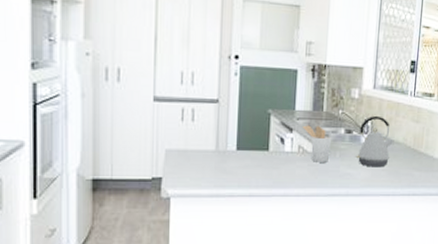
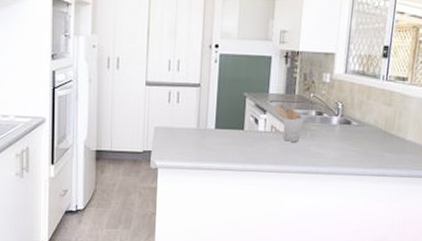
kettle: present [355,115,394,168] -> none [326,98,365,148]

